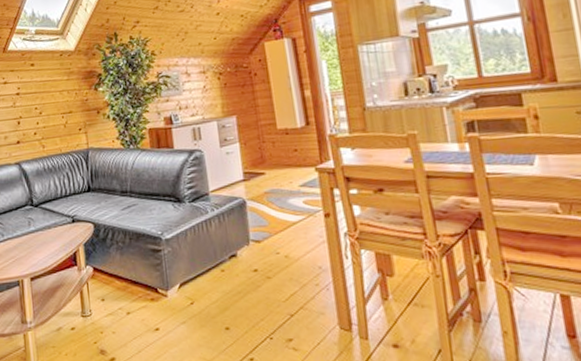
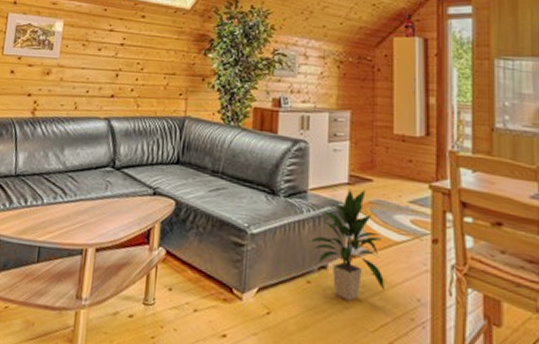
indoor plant: none [217,183,289,279] -> present [309,189,384,301]

